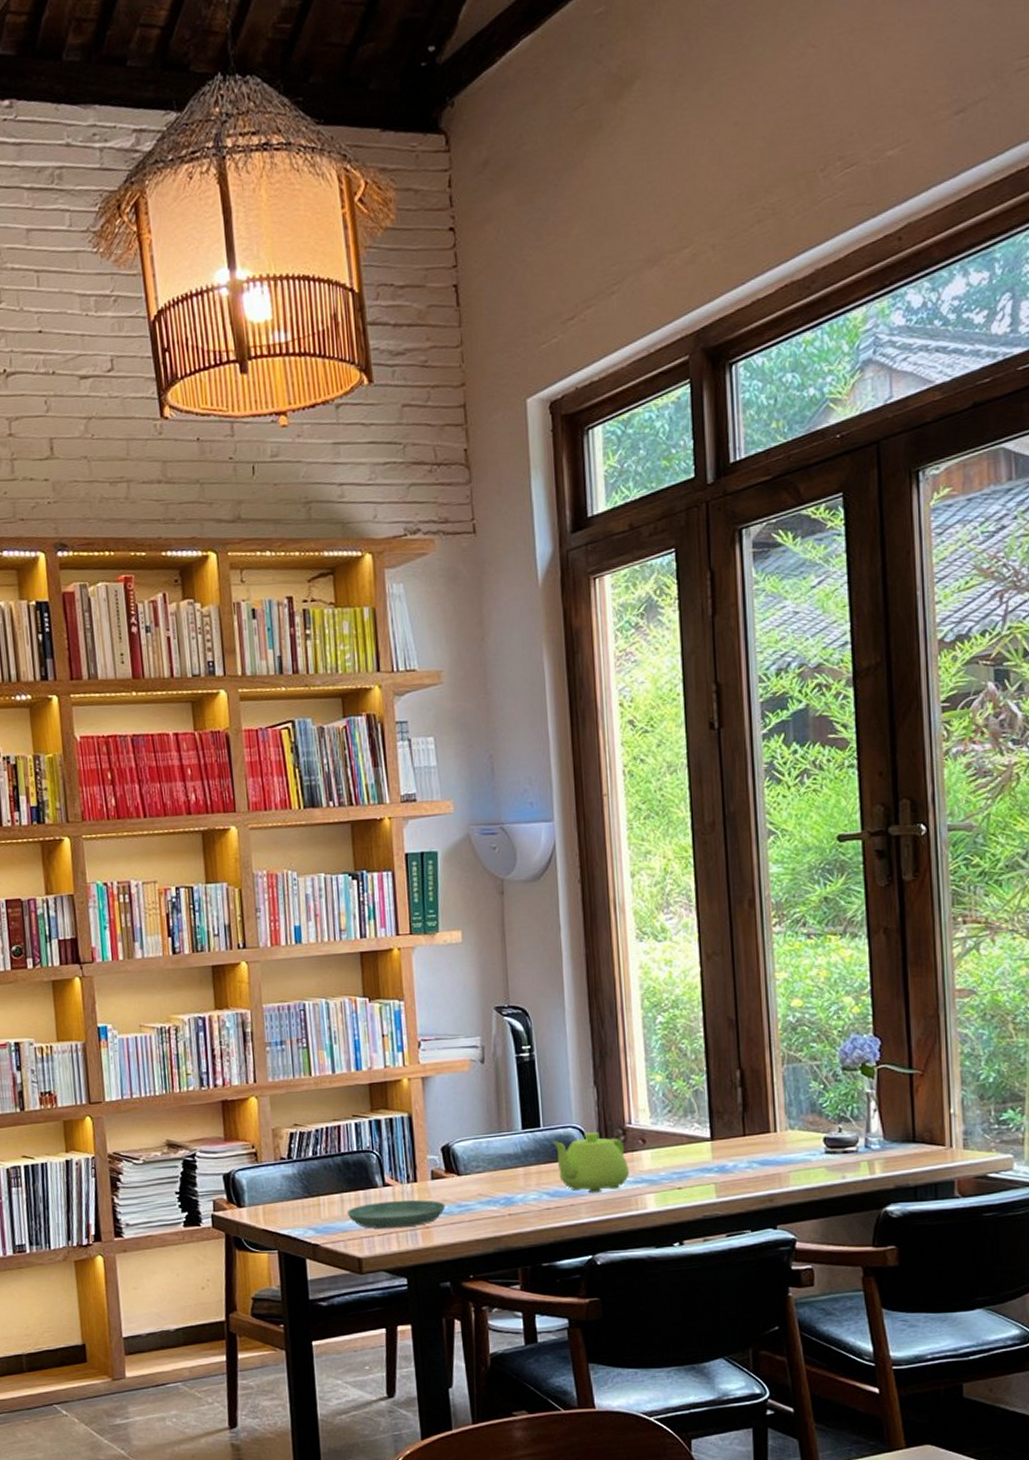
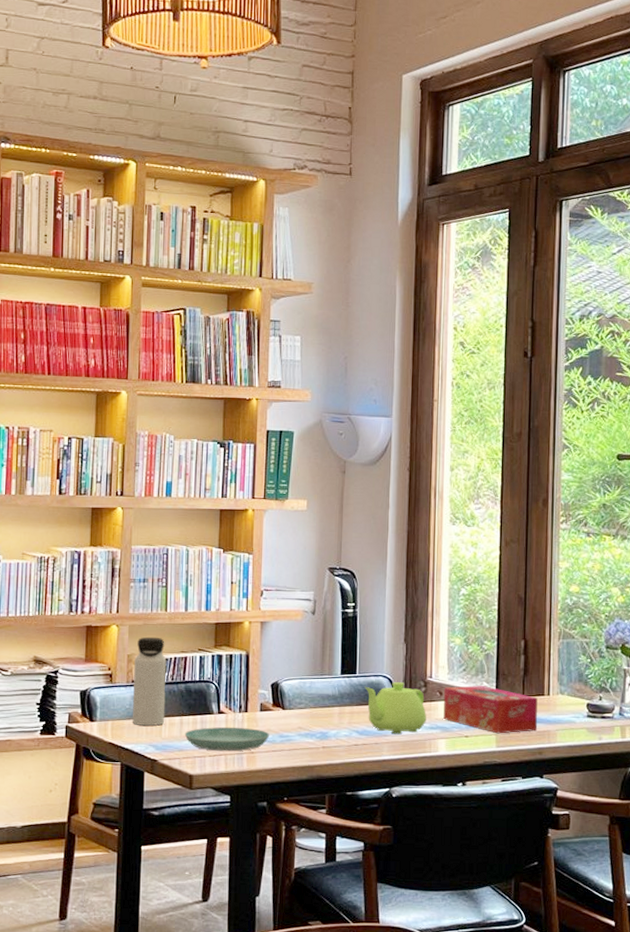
water bottle: none [280,1106,323,1207] -> present [132,636,167,726]
tissue box: none [647,1127,765,1182] -> present [443,685,538,734]

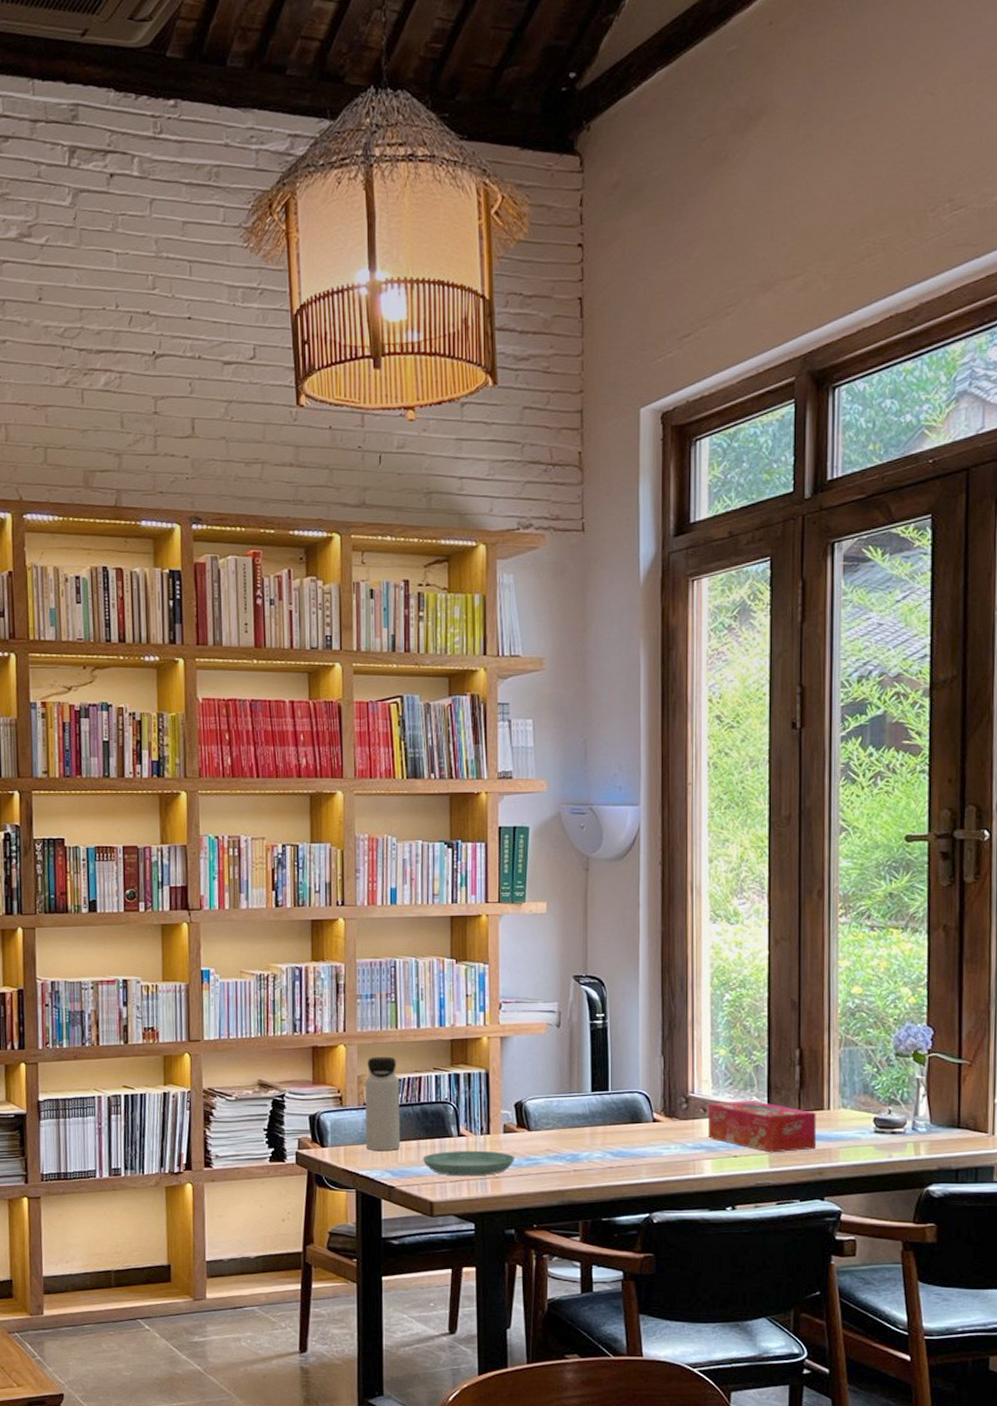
teapot: present [364,682,426,735] -> none [618,1099,689,1156]

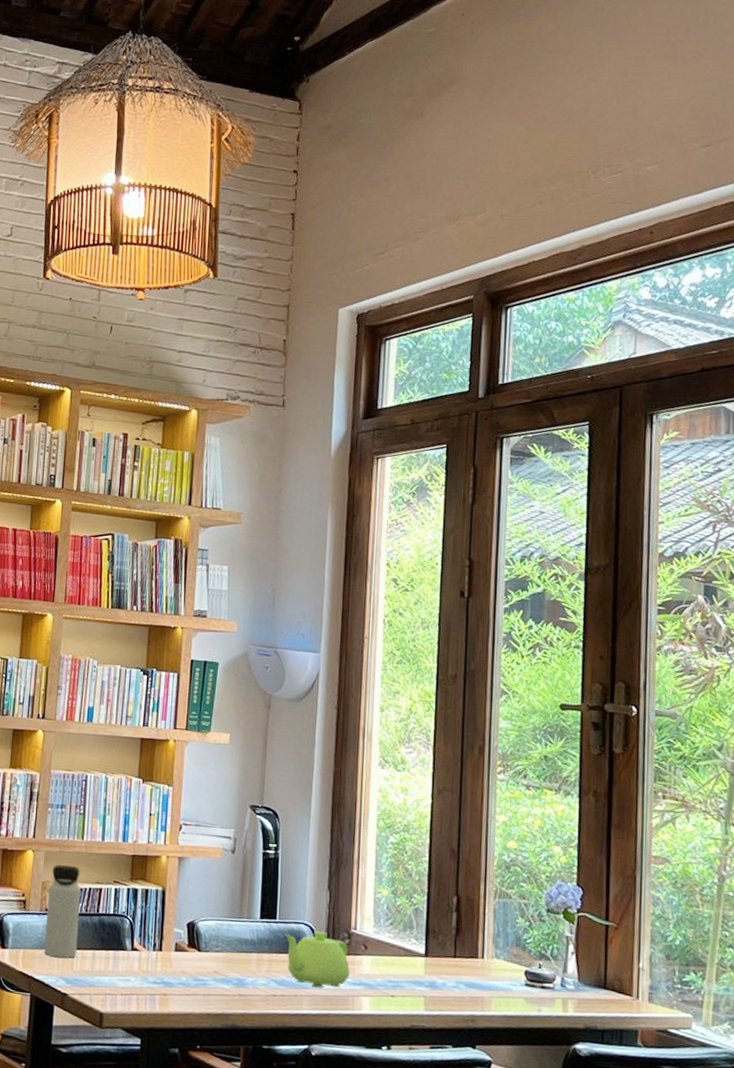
saucer: present [422,1150,516,1177] -> none [96,964,184,992]
teapot: none [618,1099,689,1156] -> present [285,931,350,988]
tissue box: present [708,1101,817,1153] -> none [368,941,471,997]

